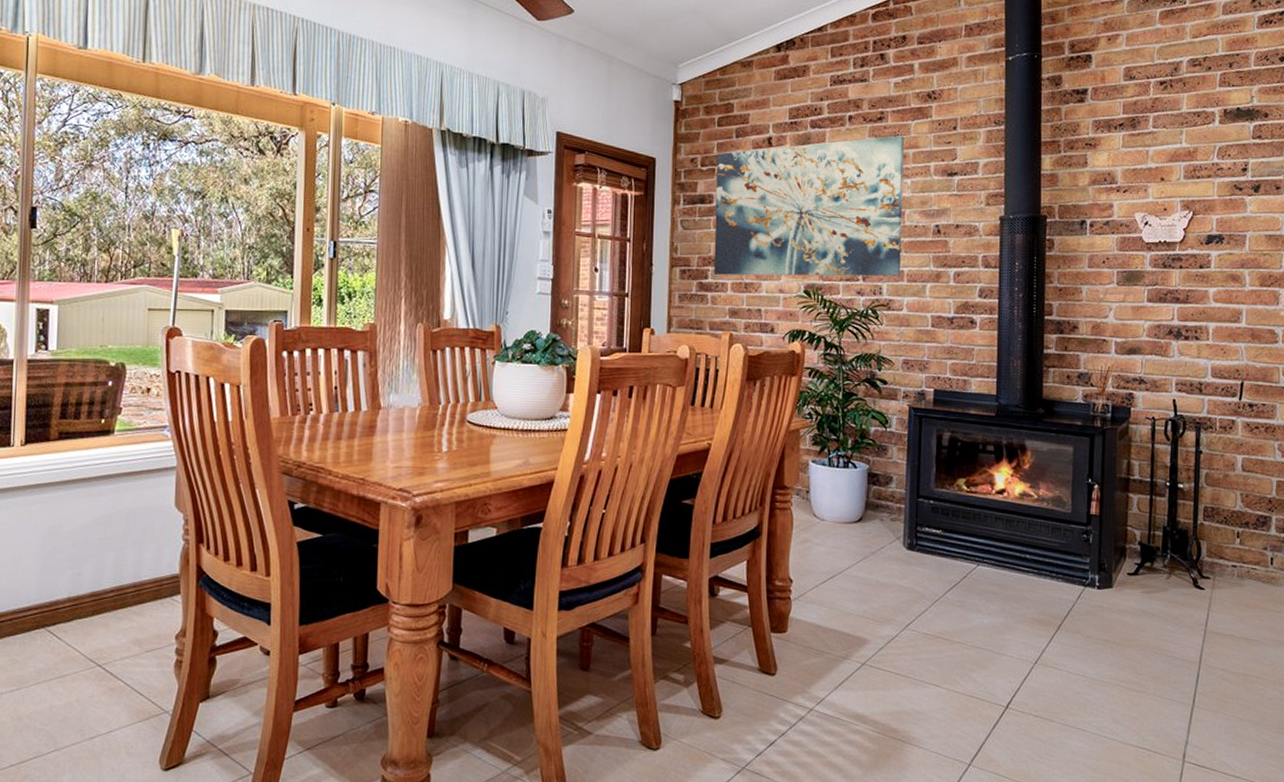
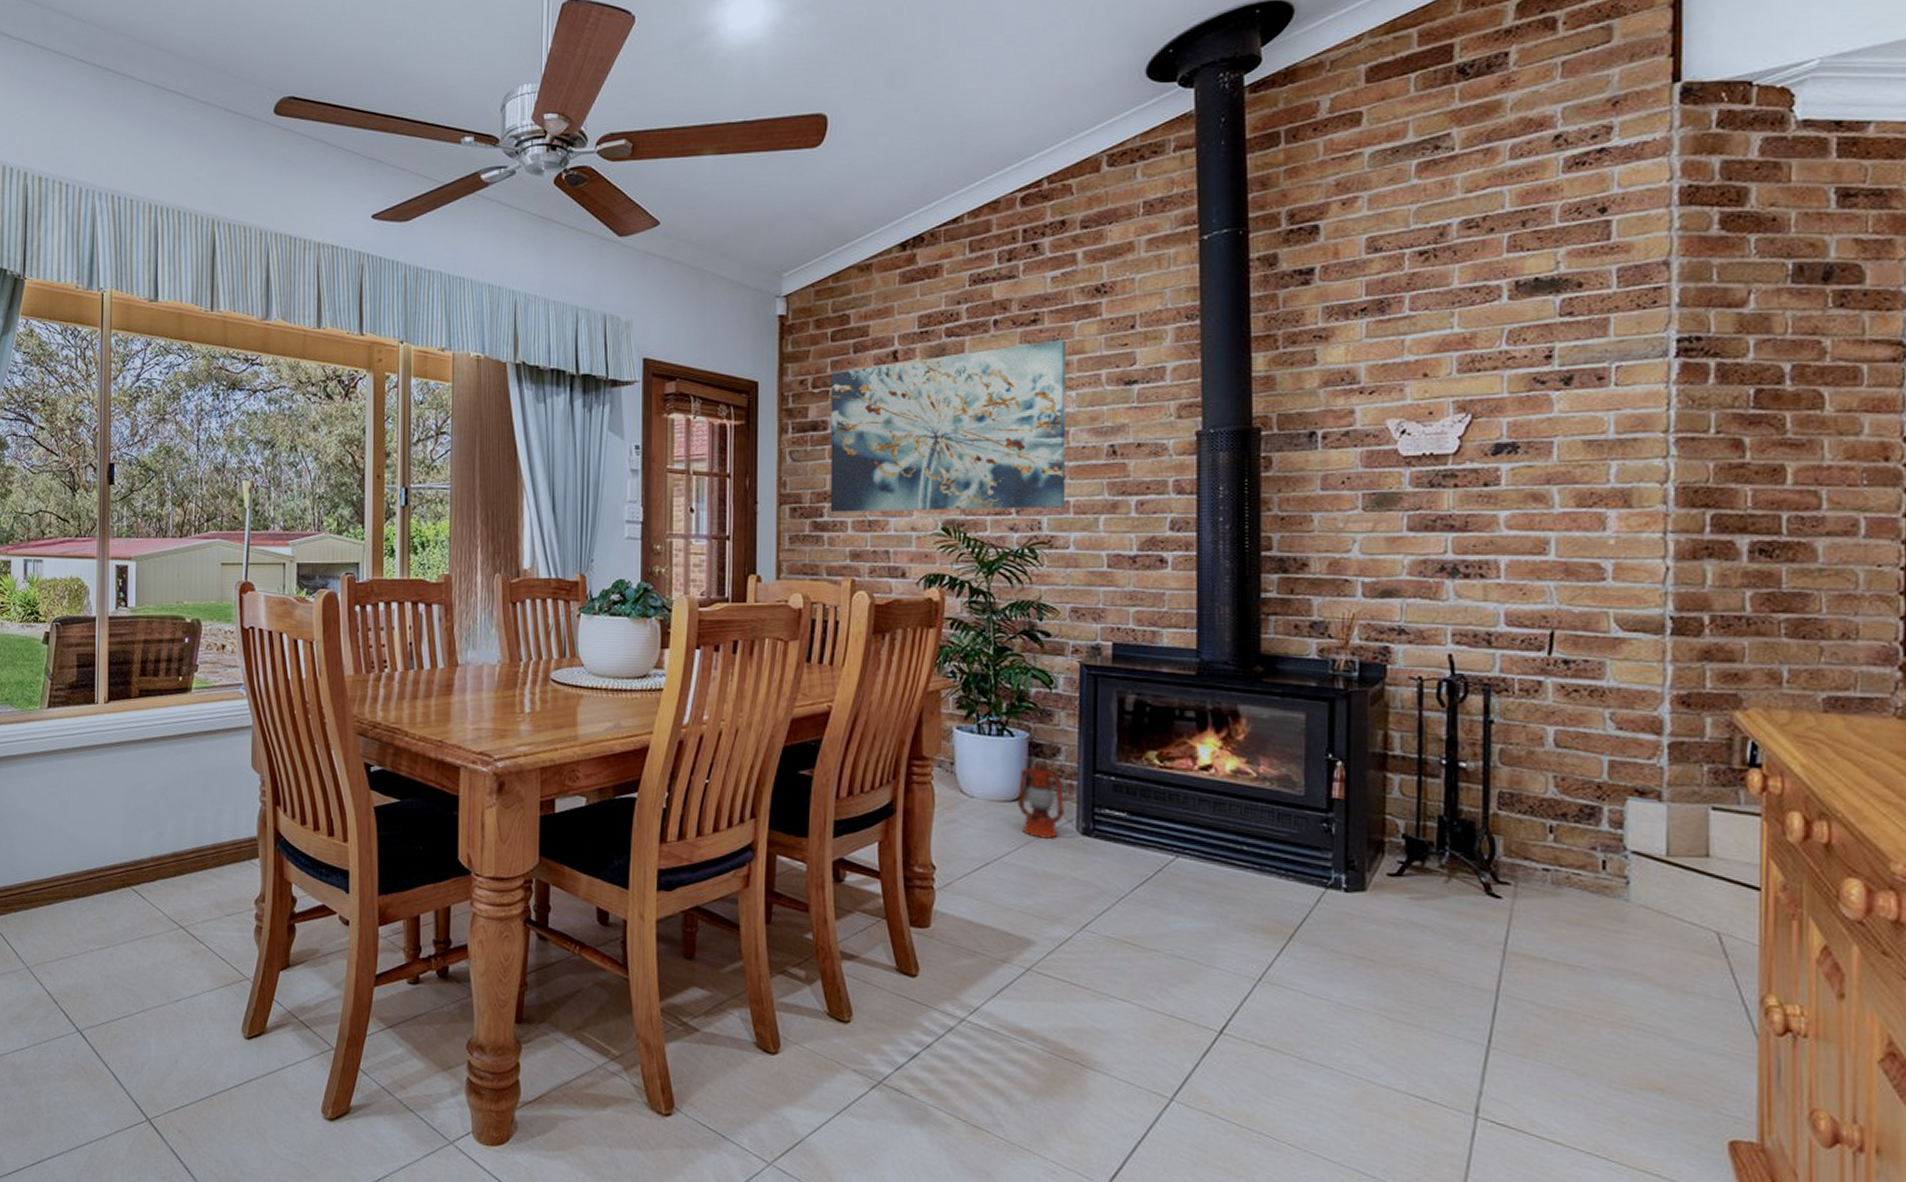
lantern: none [857,485,894,555] -> present [1016,757,1064,840]

